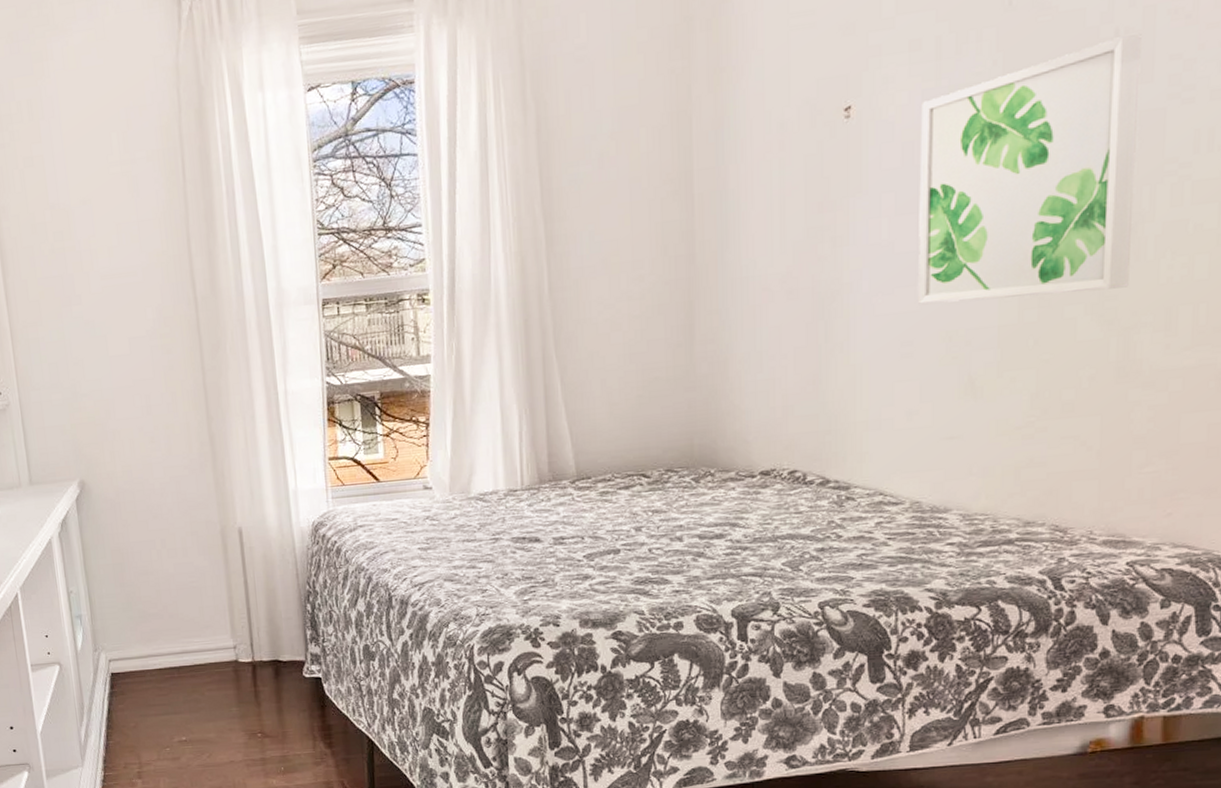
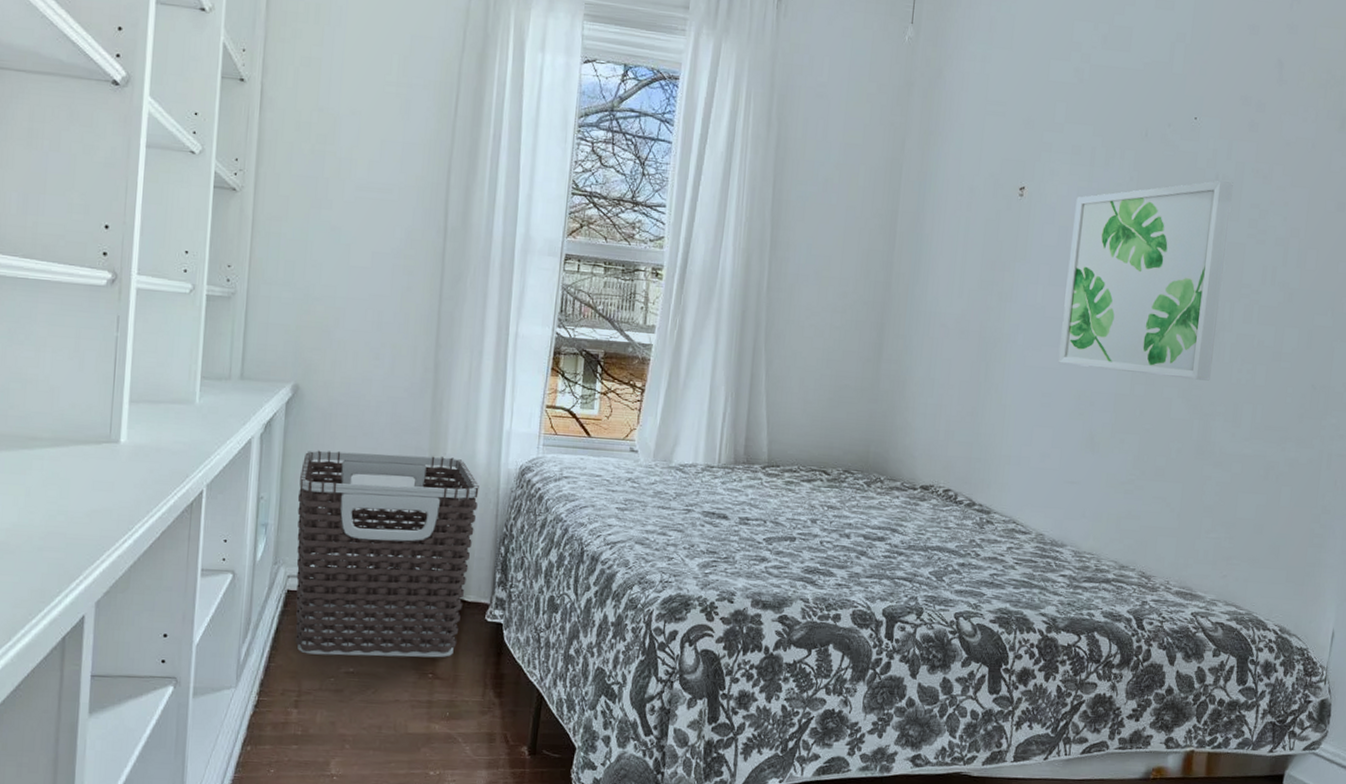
clothes hamper: none [102,525,280,729] -> present [295,450,479,658]

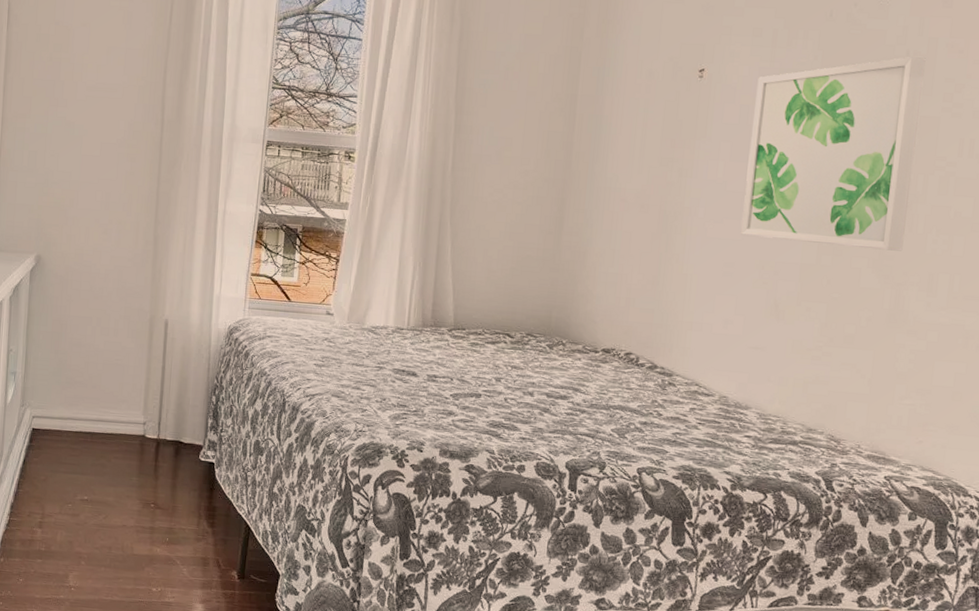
clothes hamper: present [295,450,479,658] -> none [39,311,193,491]

